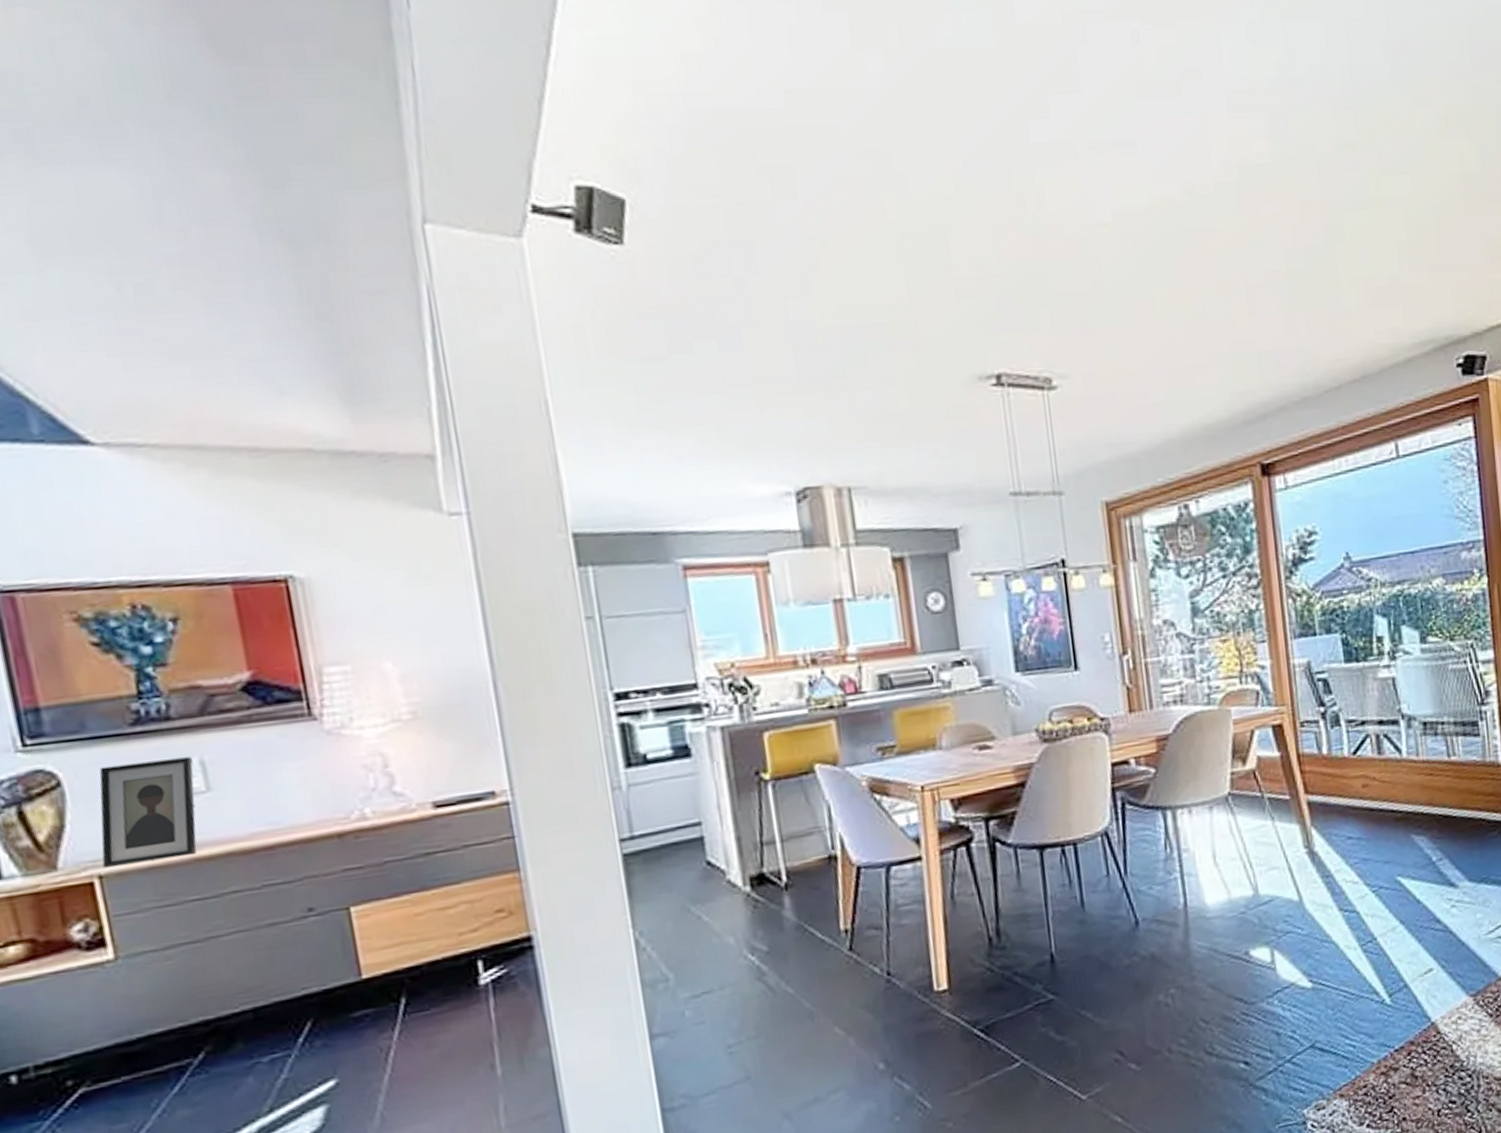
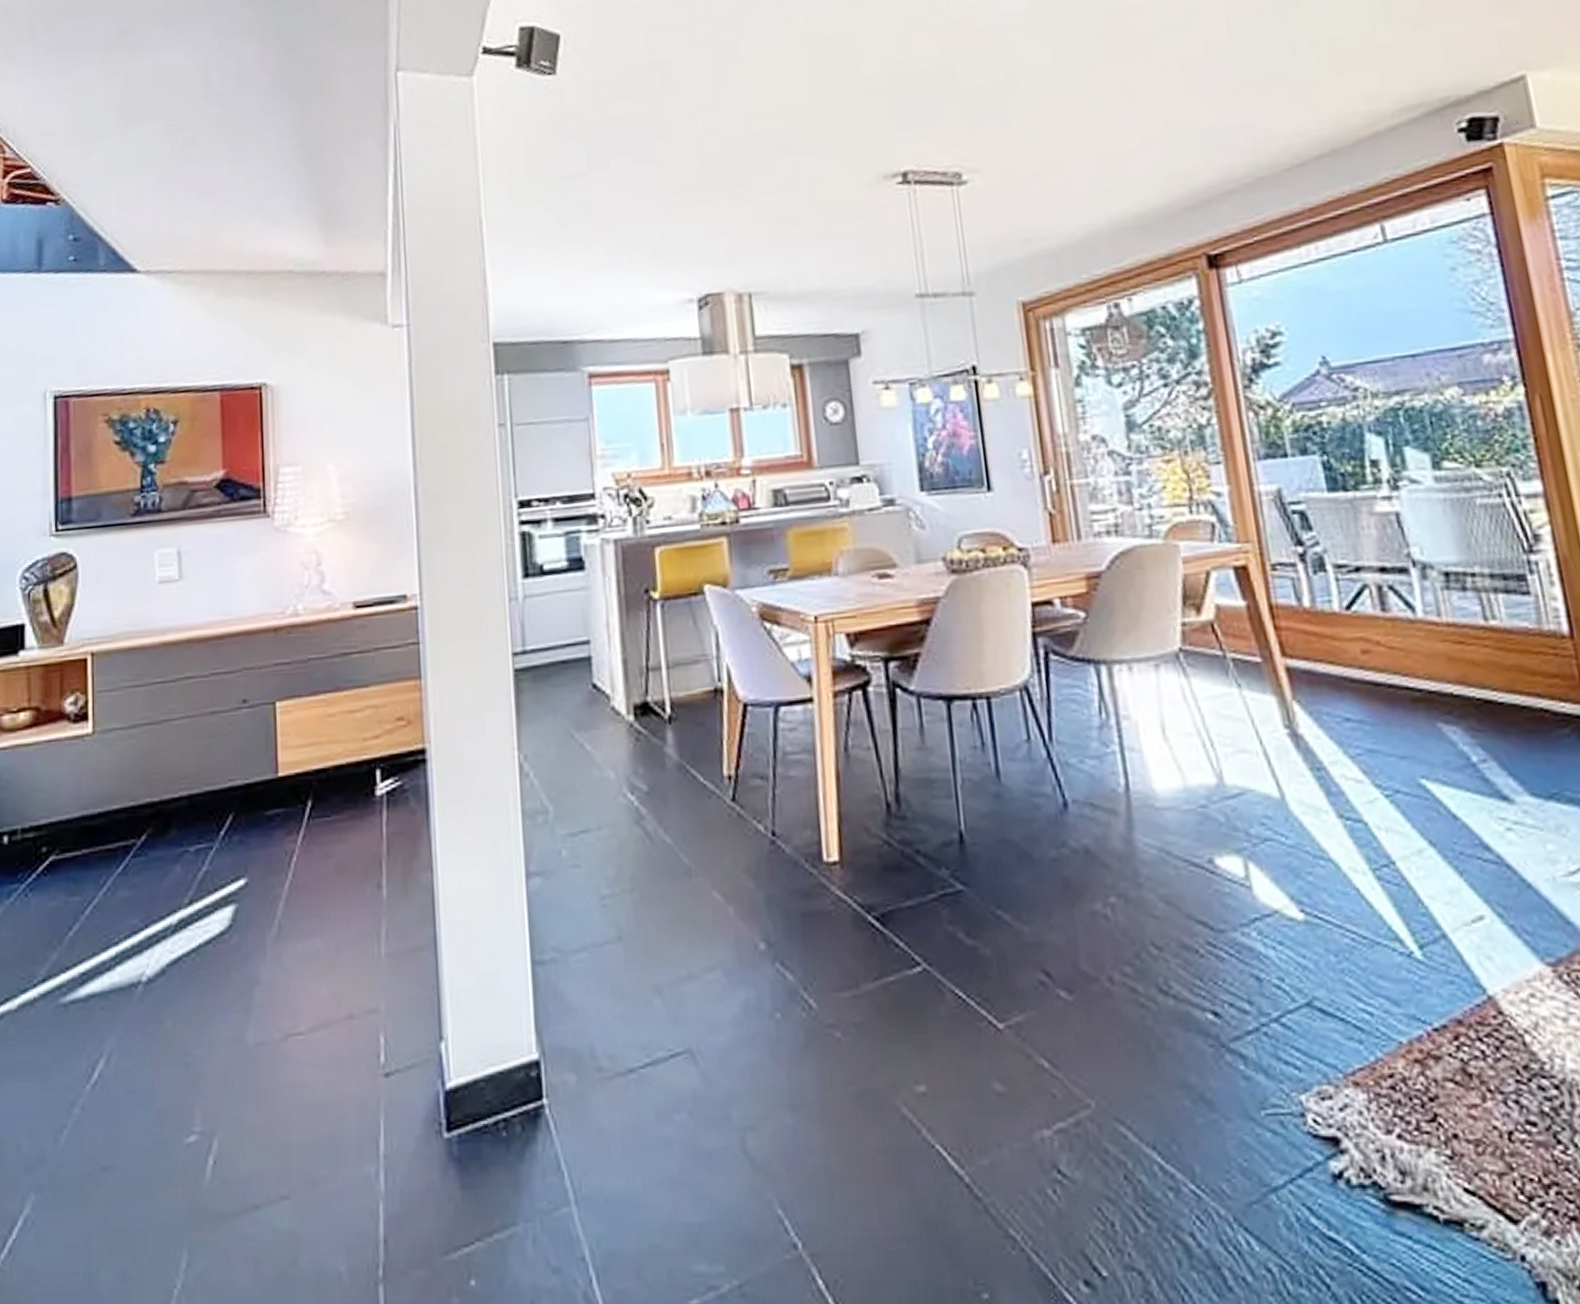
picture frame: present [99,757,197,869] -> none [96,547,173,647]

